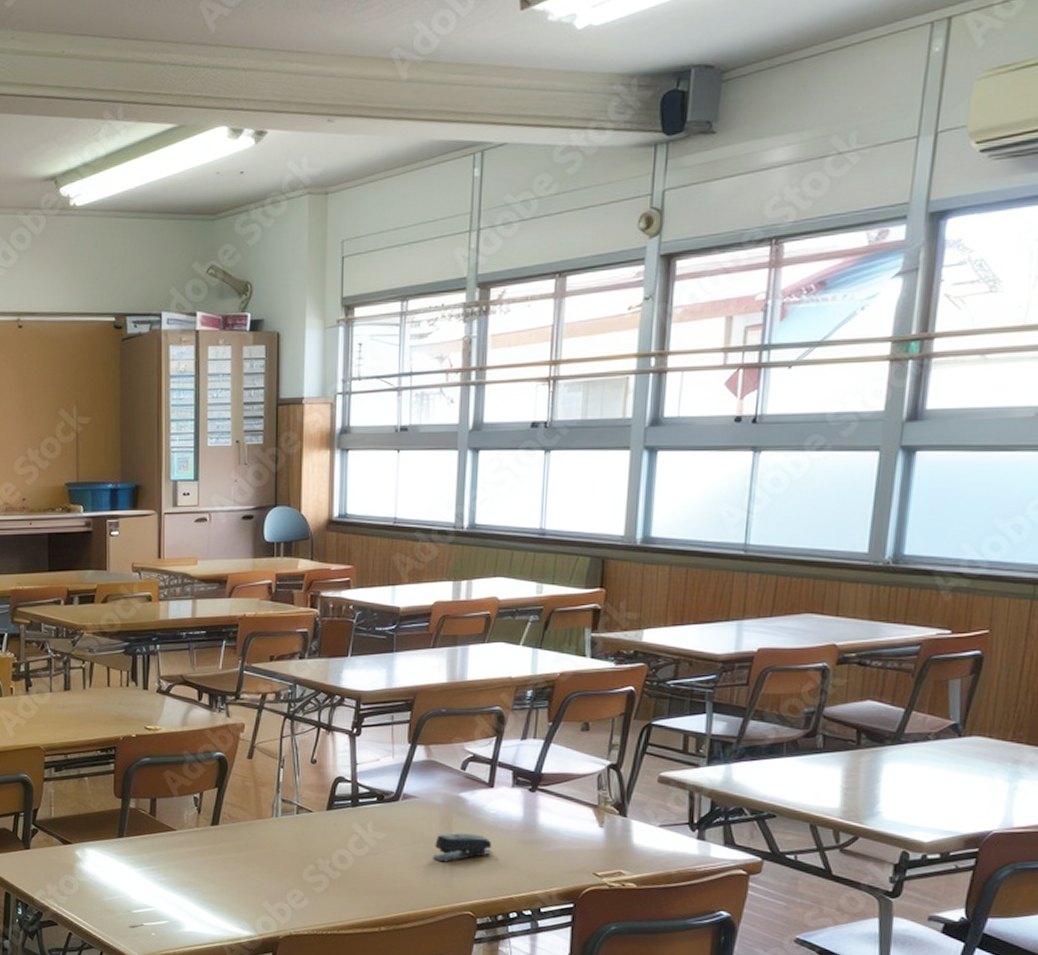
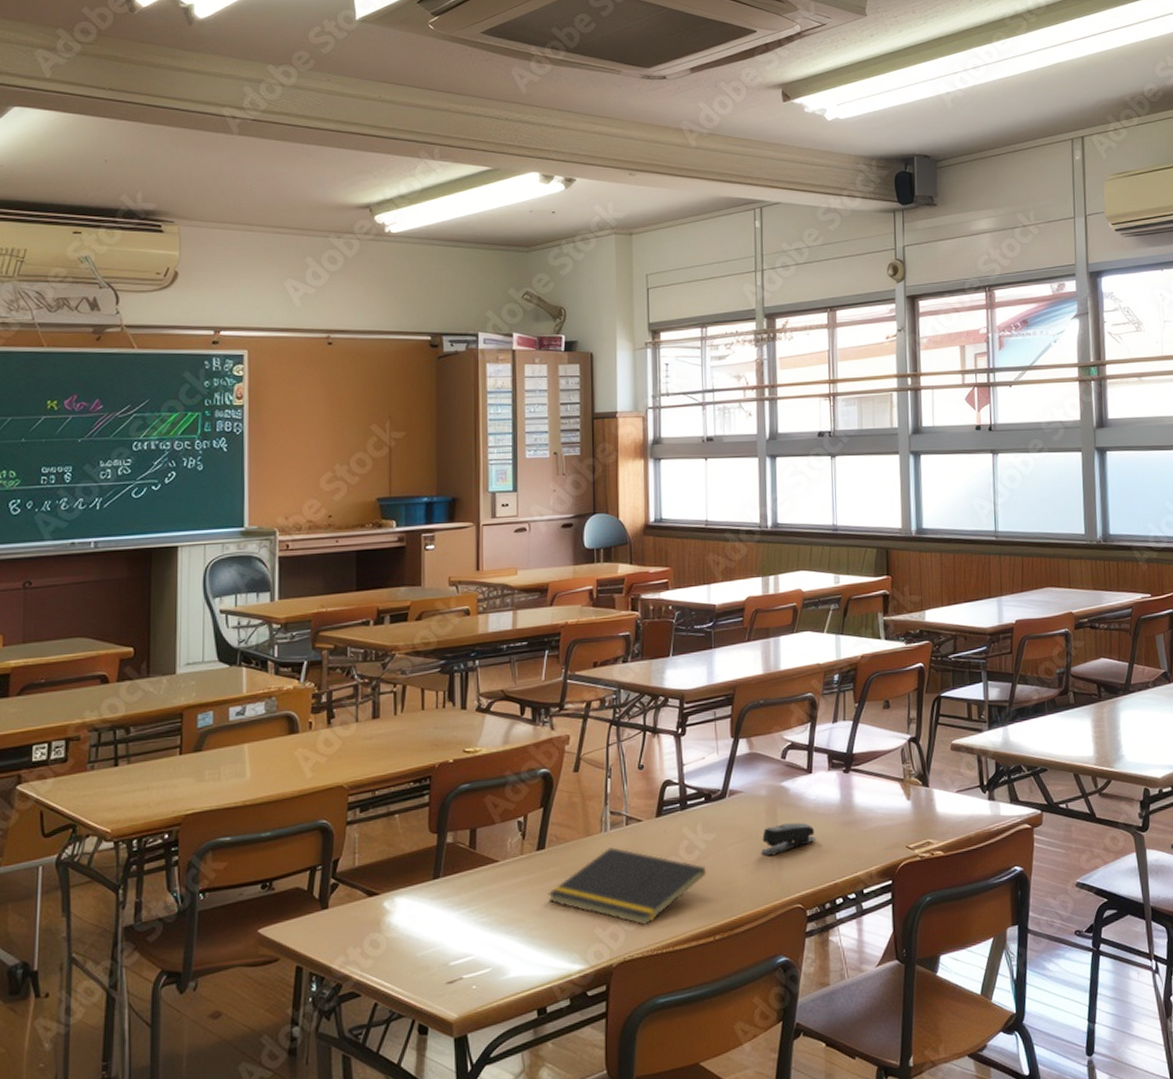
notepad: none [220,832,375,906] -> present [548,847,707,925]

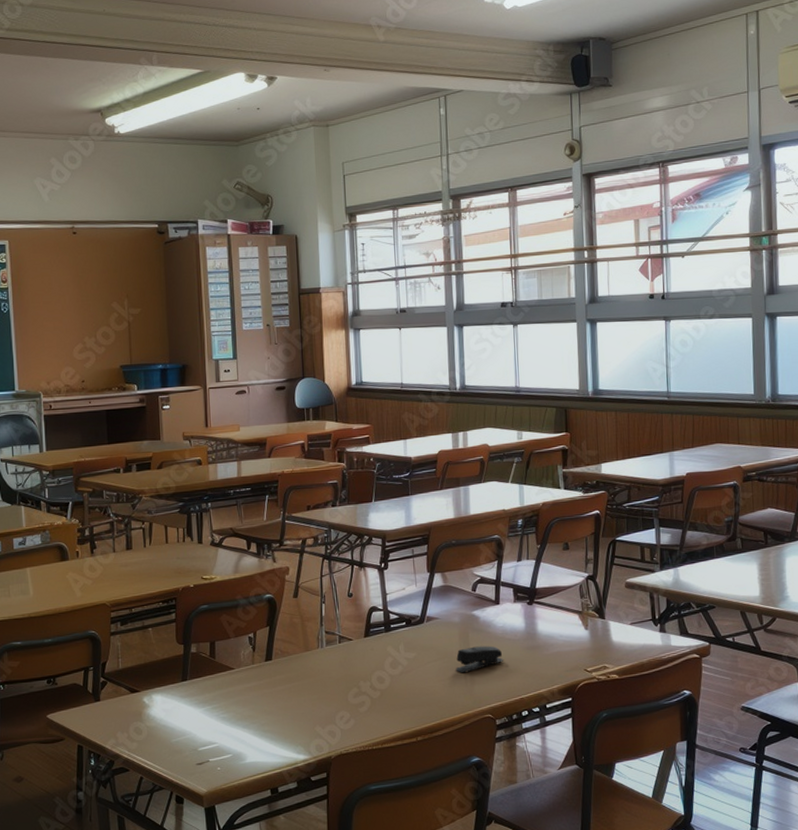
notepad: present [548,847,707,925] -> none [275,661,409,726]

